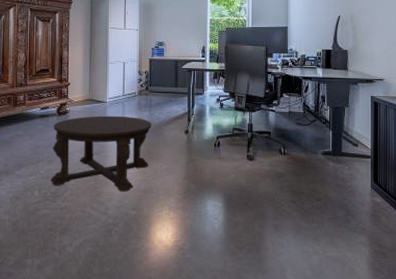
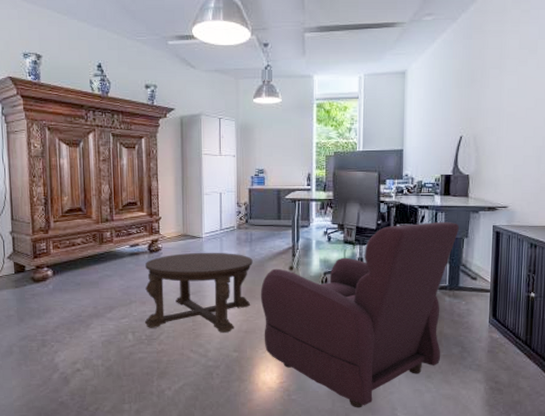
armchair: none [158,92,341,269] -> present [260,222,460,408]

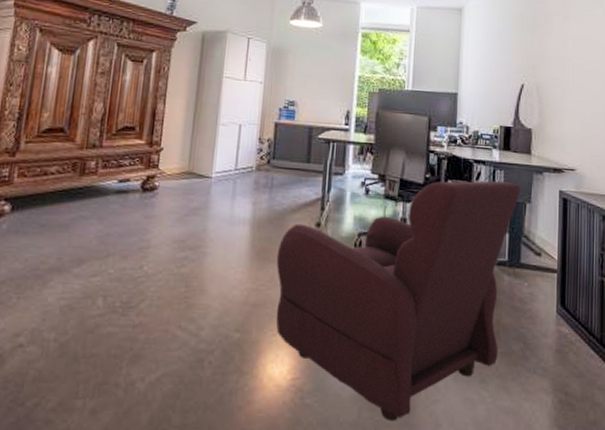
coffee table: present [145,252,253,333] -> none [123,195,272,305]

